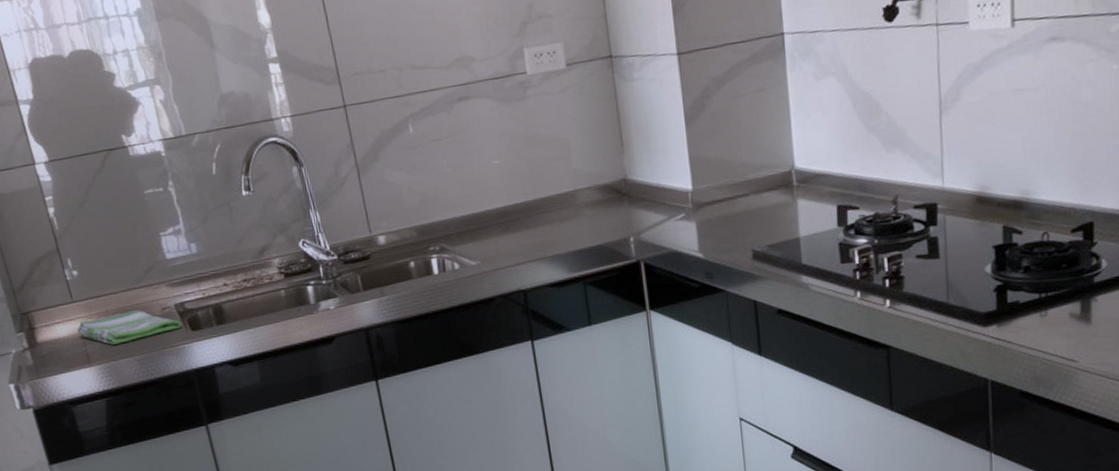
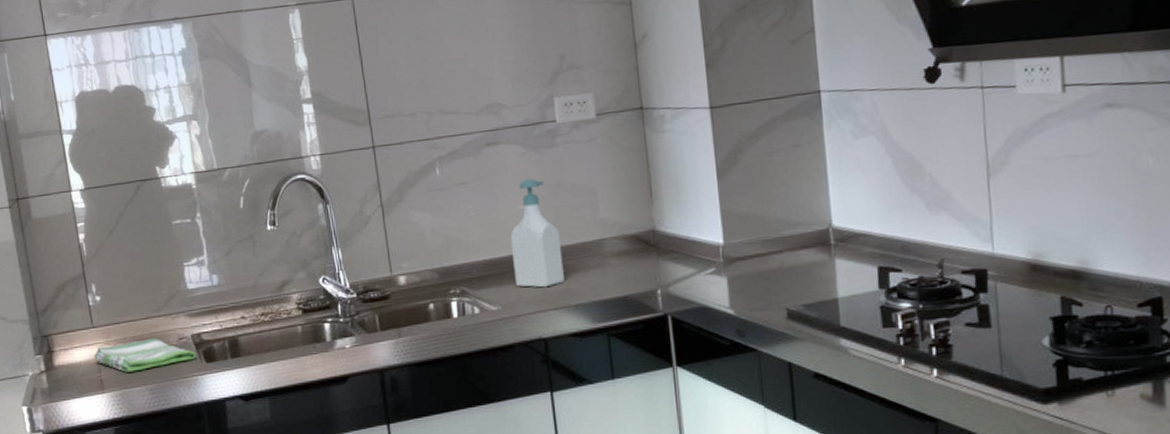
soap bottle: none [486,132,541,241] -> present [510,178,565,288]

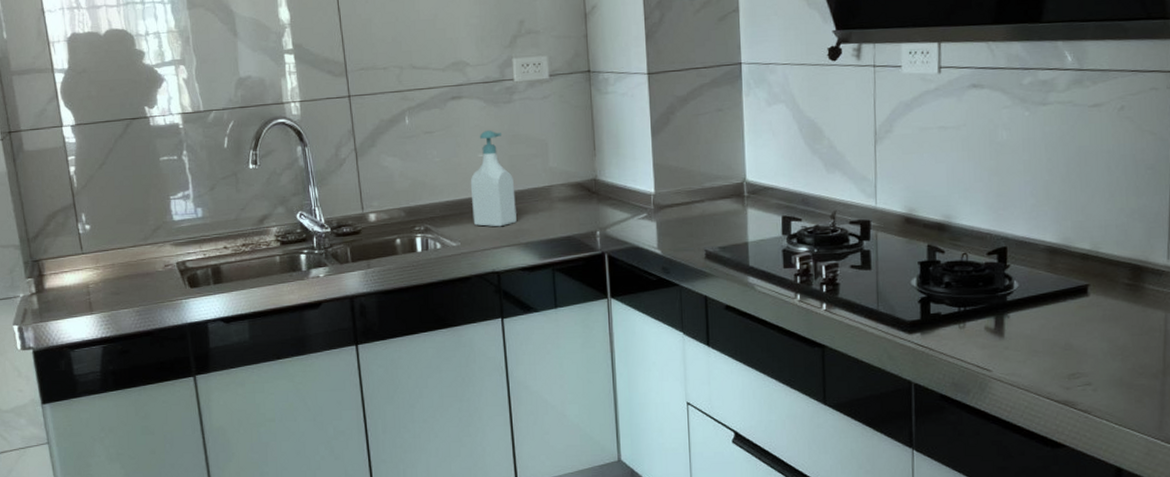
dish towel: present [93,339,196,372] -> none [83,265,181,295]

